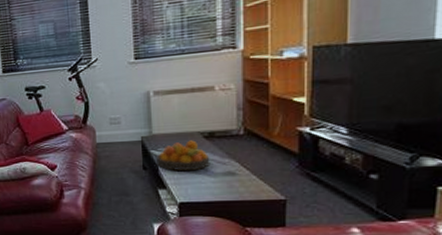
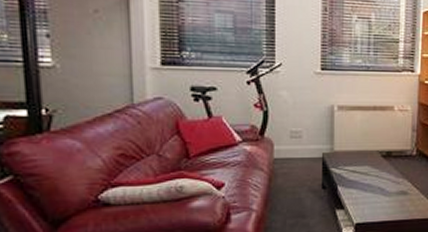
fruit bowl: present [156,140,210,171] -> none [336,159,387,190]

